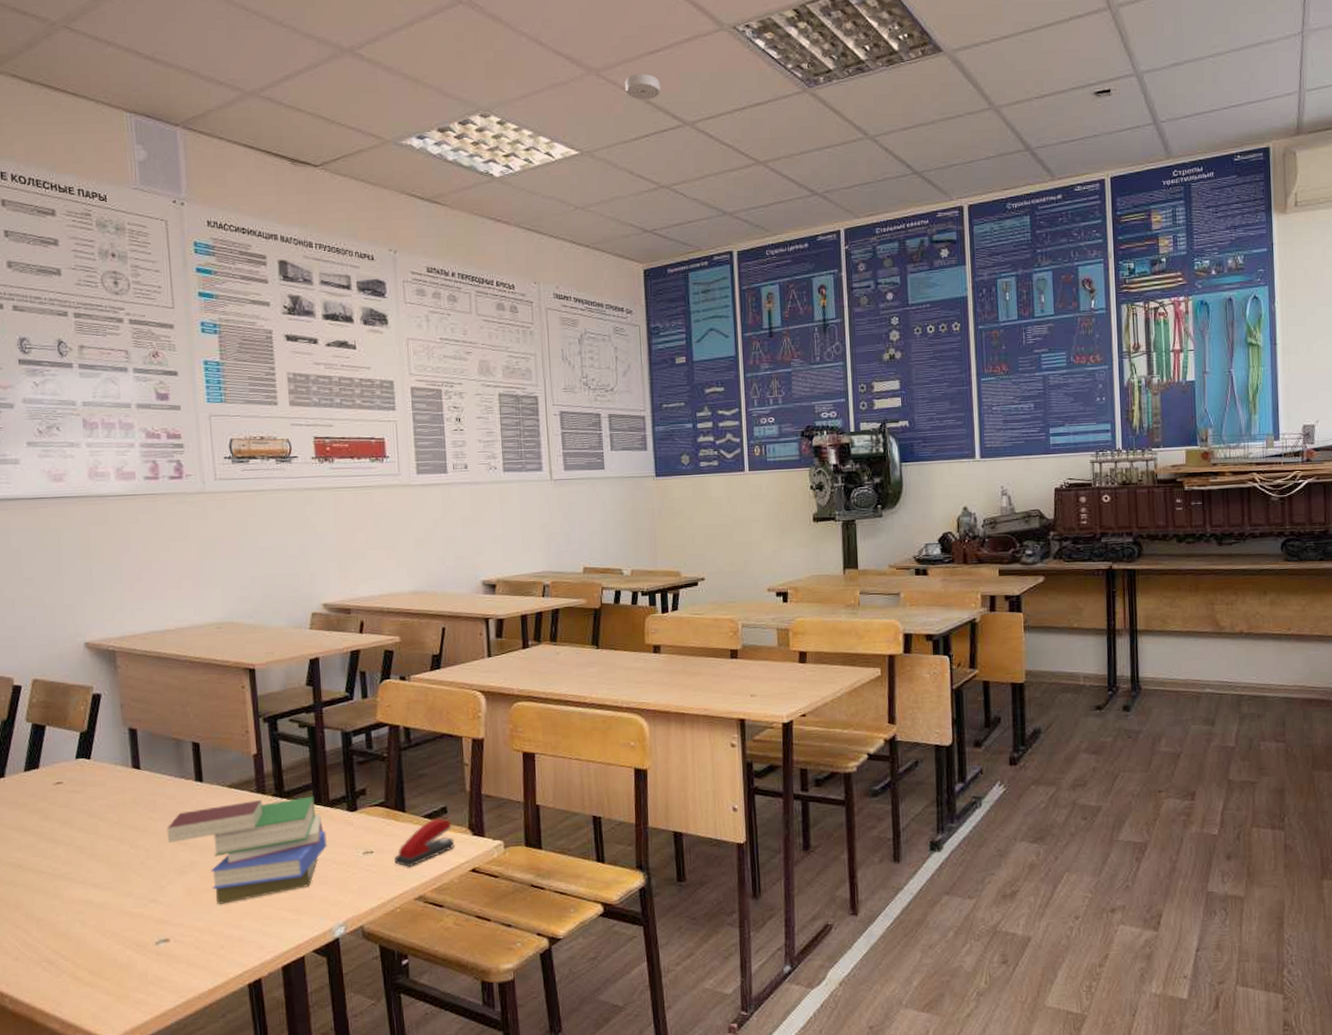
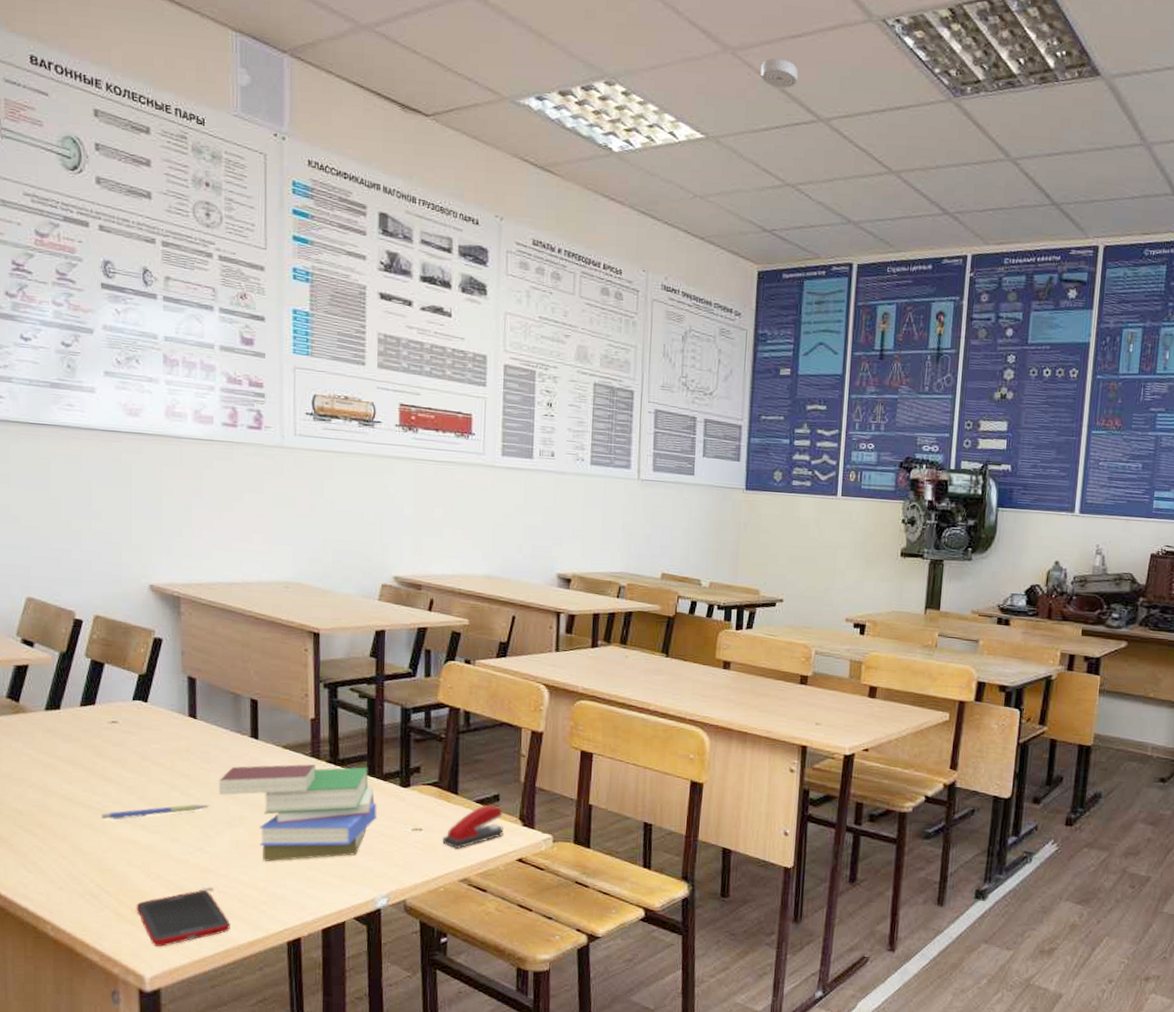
pen: none [53,854,160,883] -> present [102,804,210,820]
cell phone: none [93,941,190,1007] -> present [136,889,230,947]

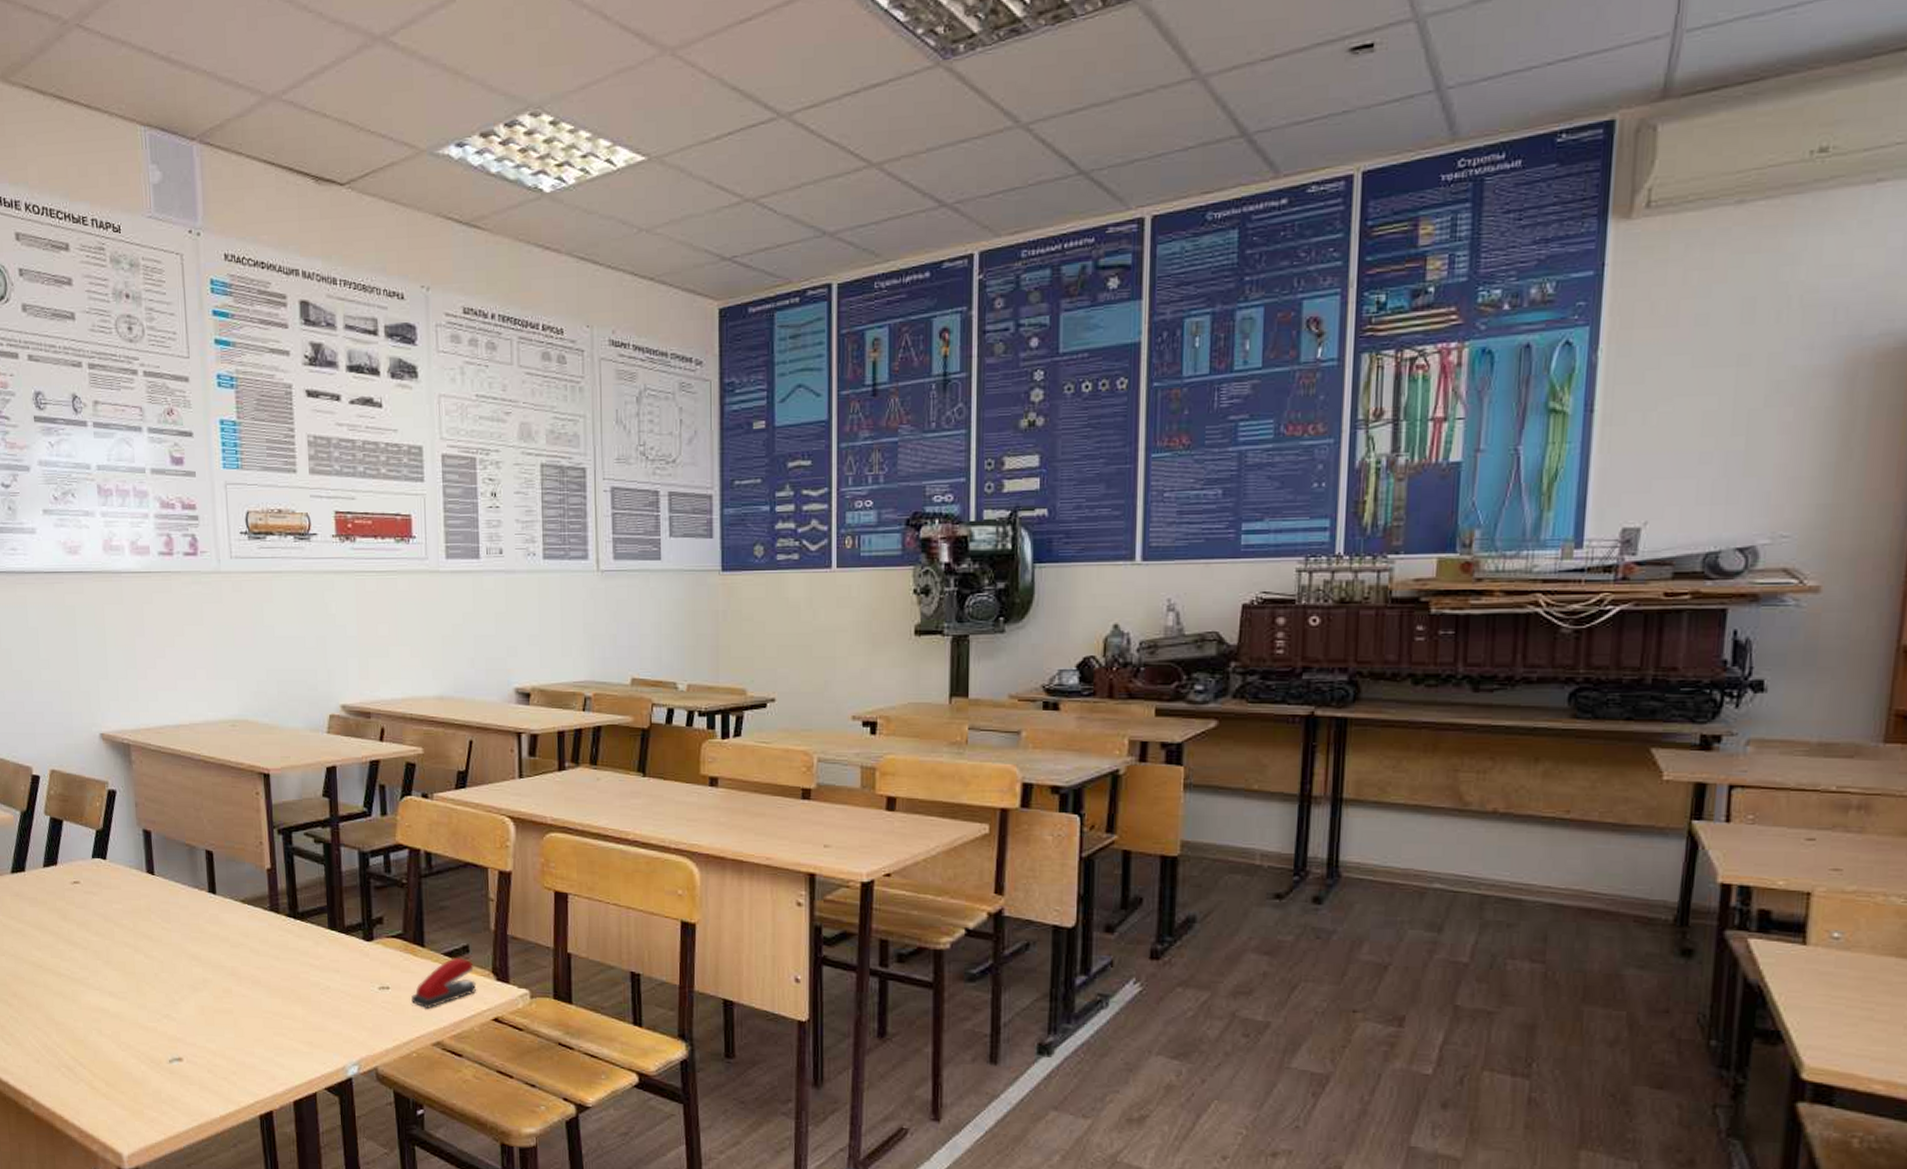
pen: present [102,804,210,820] -> none [71,967,173,987]
cell phone: present [136,889,230,947] -> none [109,1059,202,1123]
book: present [218,764,377,861] -> none [180,919,341,1028]
smoke detector: present [761,58,798,89] -> none [706,50,750,86]

